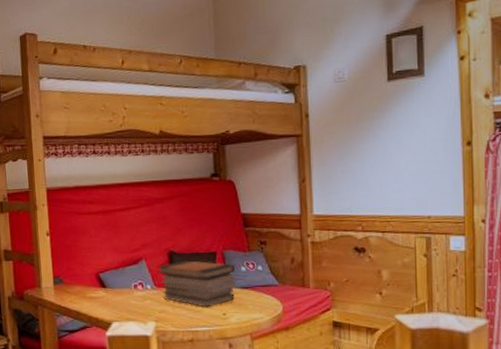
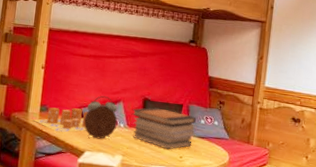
candle: none [48,275,109,305] -> present [33,107,88,133]
alarm clock: none [104,256,144,306] -> present [84,96,118,139]

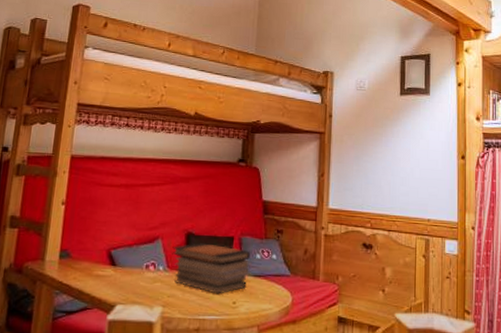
candle: present [33,107,88,133] -> none [50,251,119,283]
alarm clock: present [84,96,118,139] -> none [114,233,156,288]

